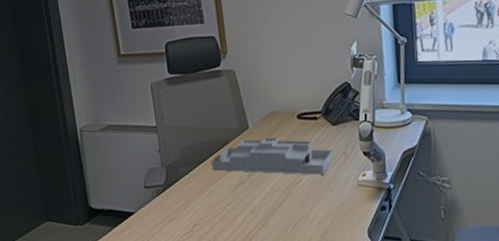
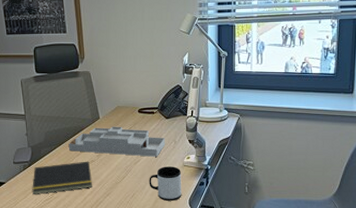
notepad: none [168,182,244,226] -> present [32,161,93,194]
mug: none [314,186,358,232] -> present [149,166,182,201]

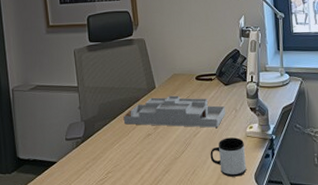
notepad: present [32,161,93,194] -> none [85,135,150,174]

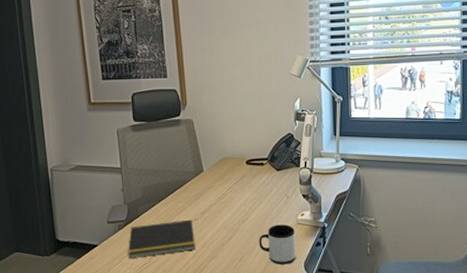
notepad: none [85,135,150,174] -> present [128,219,196,258]
desk organizer: present [123,95,226,128] -> none [169,180,277,214]

